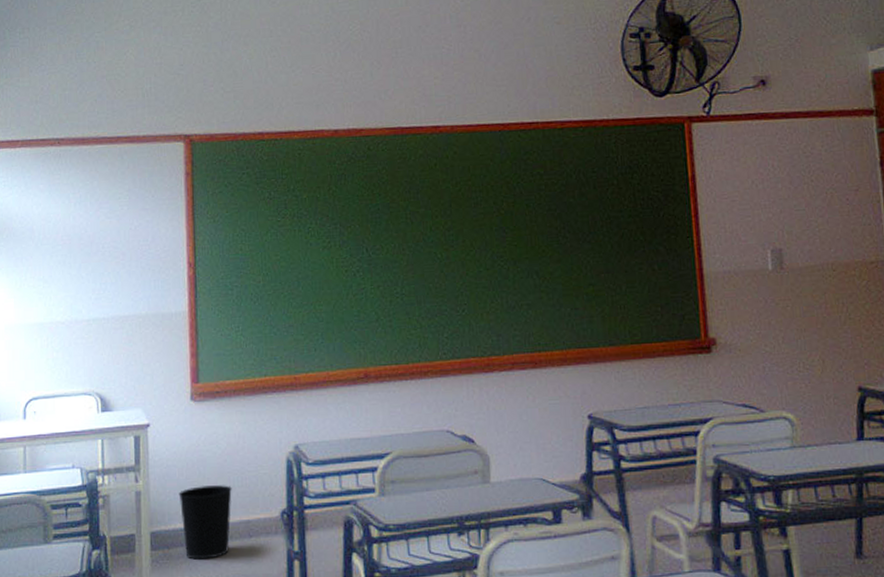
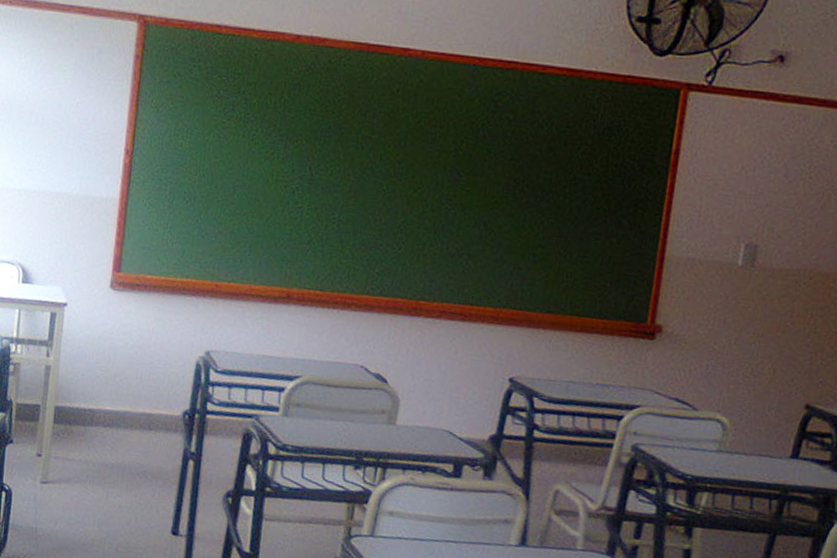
wastebasket: present [178,485,233,560] -> none [86,372,140,443]

